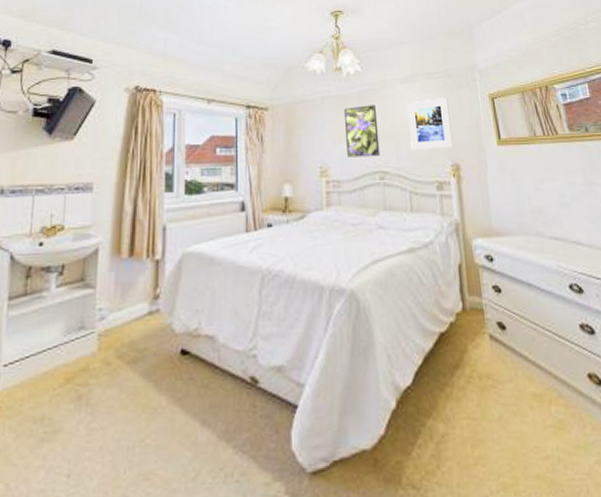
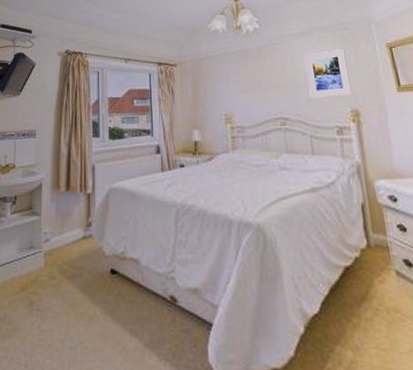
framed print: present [343,105,380,157] -> none [244,58,281,106]

